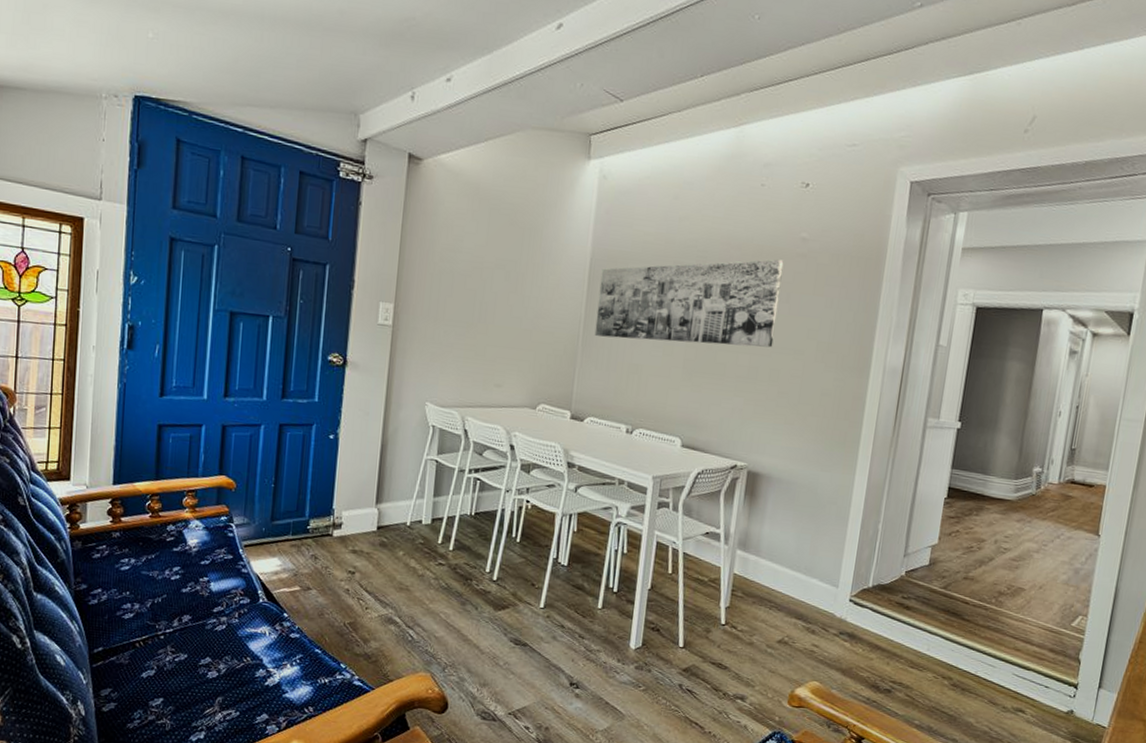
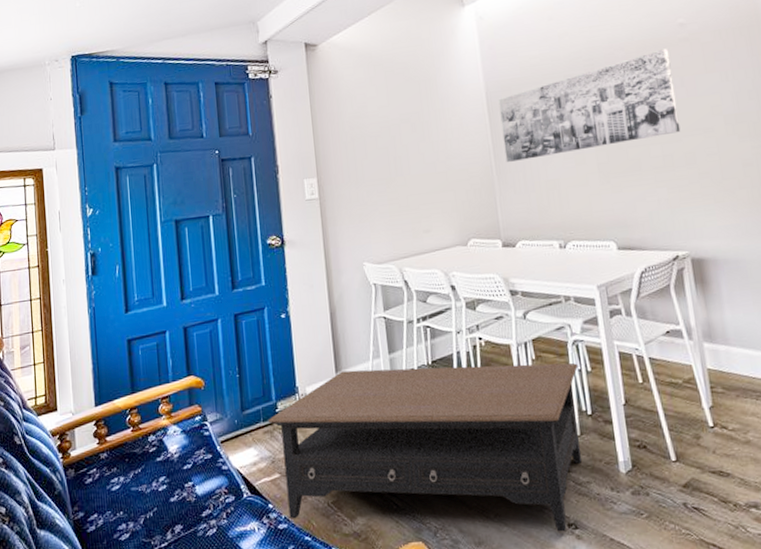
coffee table: none [297,503,616,689] -> present [268,363,582,532]

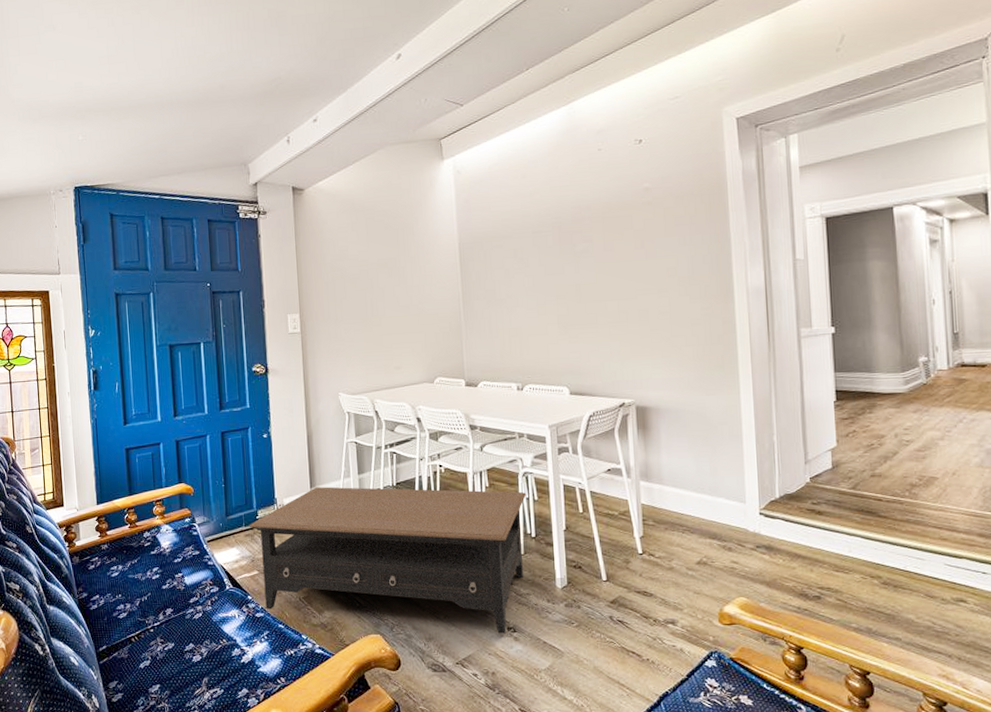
wall art: present [498,48,681,163] -> none [470,211,637,310]

